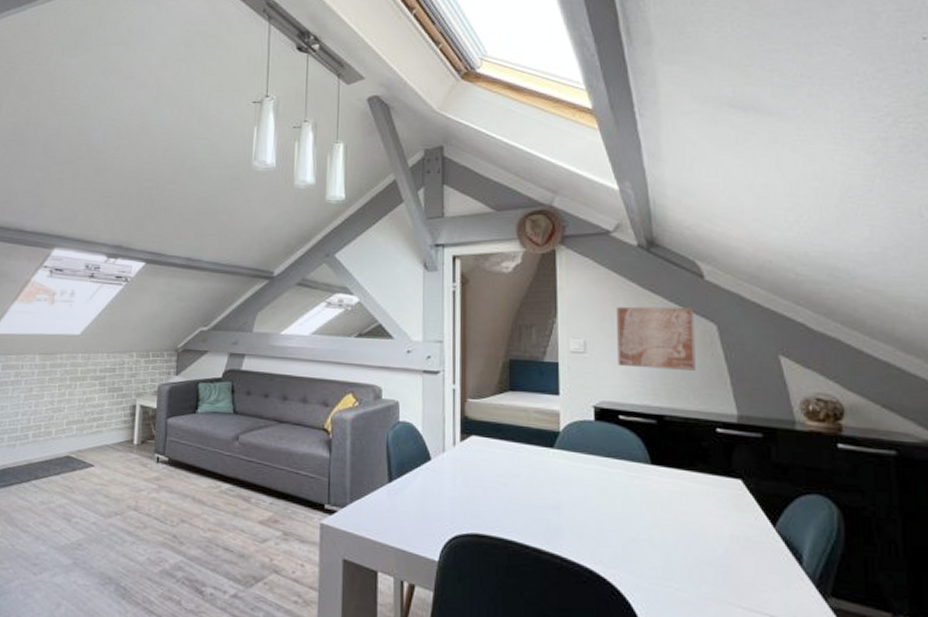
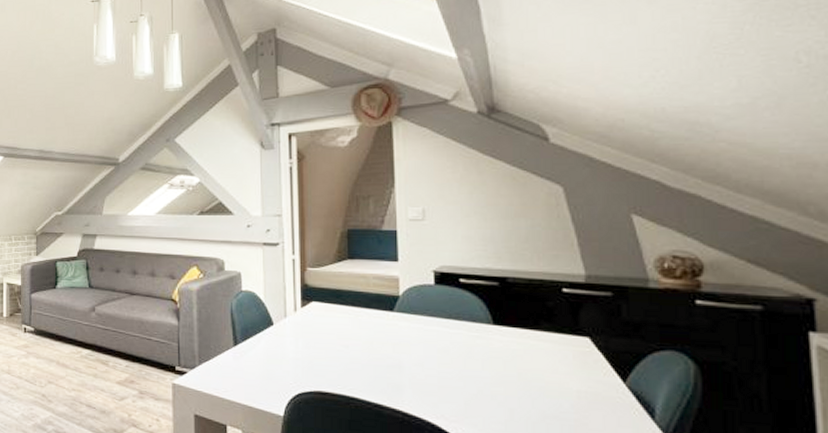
wall art: present [616,306,696,371] -> none [455,170,540,233]

